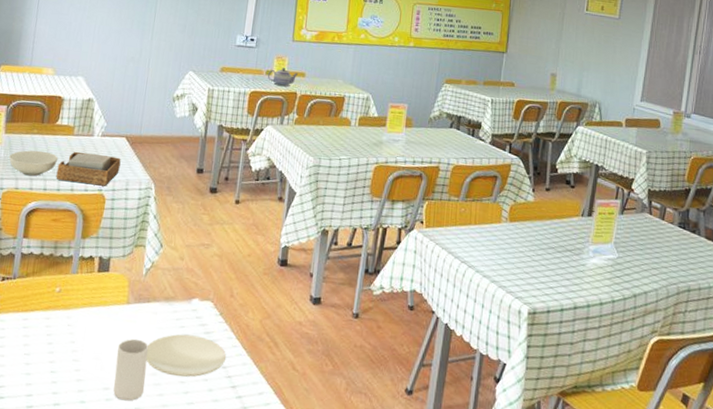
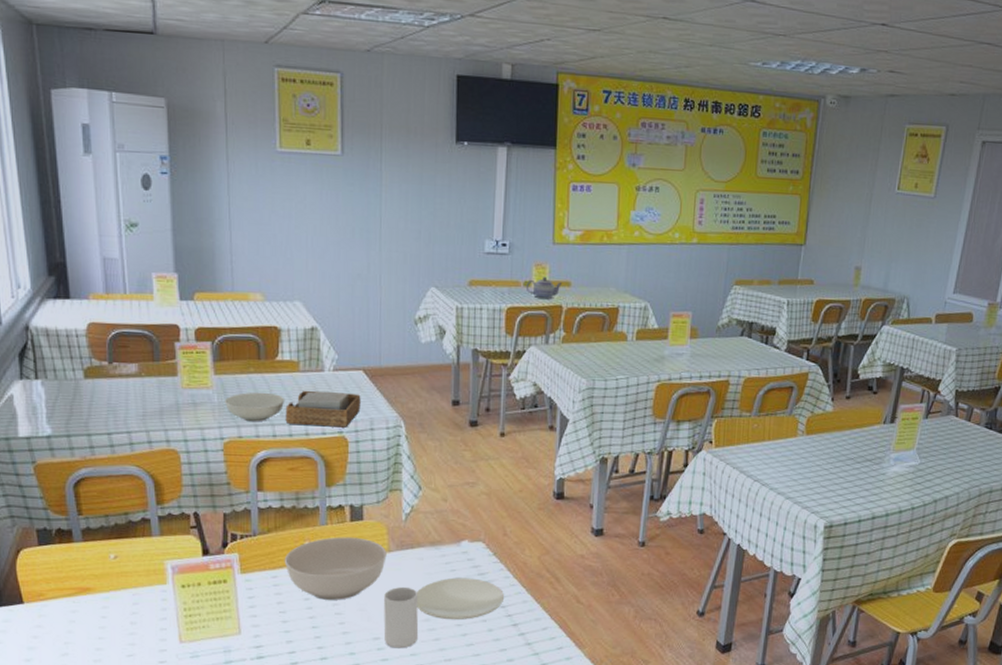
bowl: none [35,285,126,347] -> present [284,537,387,600]

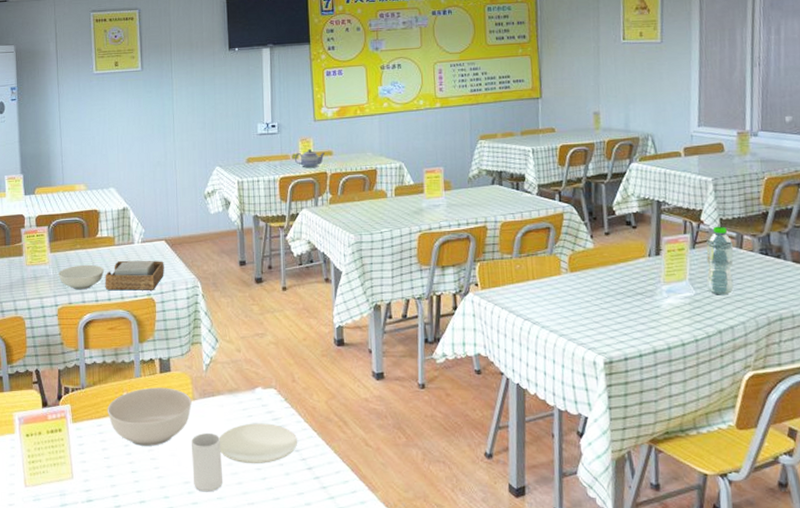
water bottle: none [931,397,964,466] -> present [706,226,734,295]

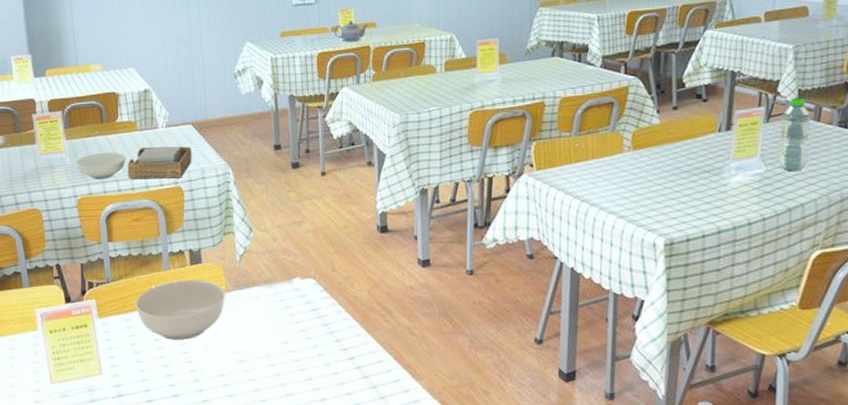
cup: present [191,432,223,492] -> none [226,324,260,385]
plate: present [219,423,298,464] -> none [254,314,339,356]

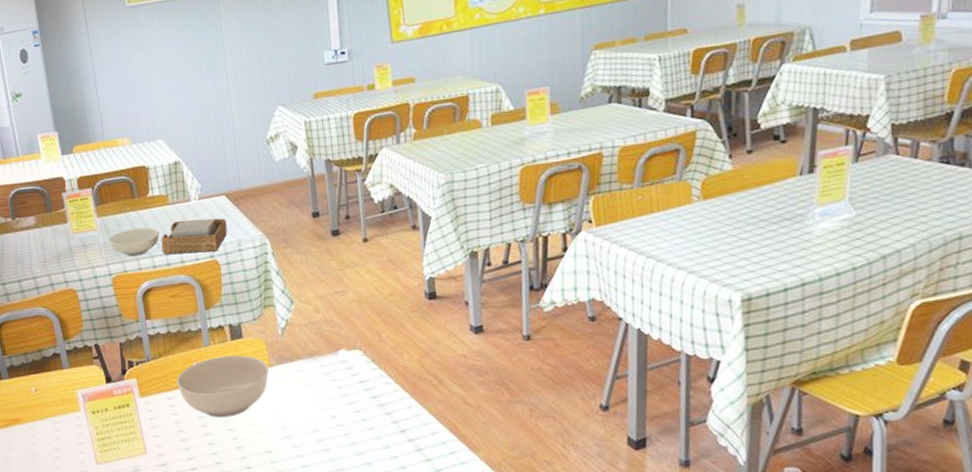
teapot: present [333,20,367,42] -> none [369,76,406,101]
water bottle: present [779,97,811,172] -> none [870,132,907,215]

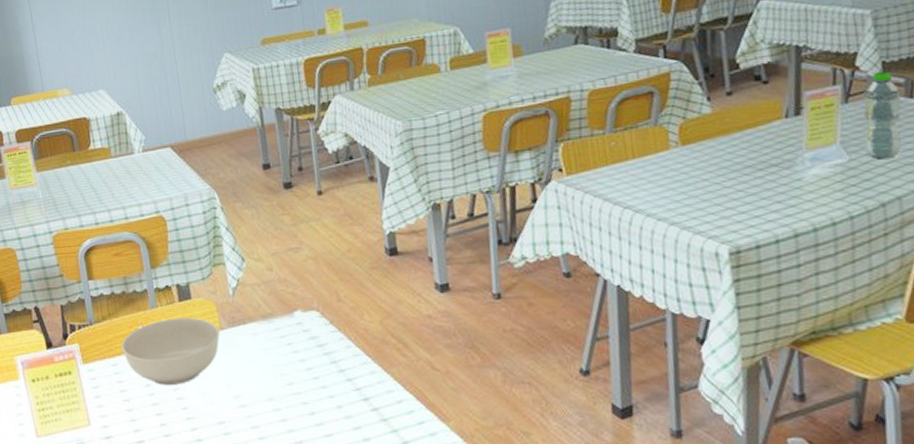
bowl: present [109,227,160,257] -> none [49,182,103,213]
napkin holder: present [161,218,228,254] -> none [103,171,174,210]
water bottle: none [870,132,907,215] -> present [863,71,902,159]

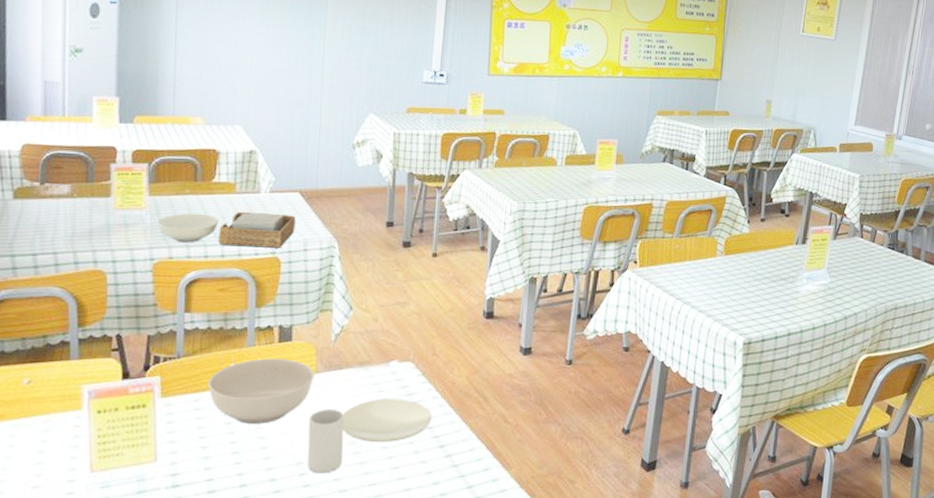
bowl: none [49,182,103,213] -> present [158,213,220,243]
napkin holder: none [103,171,174,210] -> present [218,211,296,248]
cup: none [223,365,265,432] -> present [307,408,345,473]
plate: none [254,350,350,398] -> present [342,398,432,443]
water bottle: present [863,71,902,159] -> none [840,220,868,284]

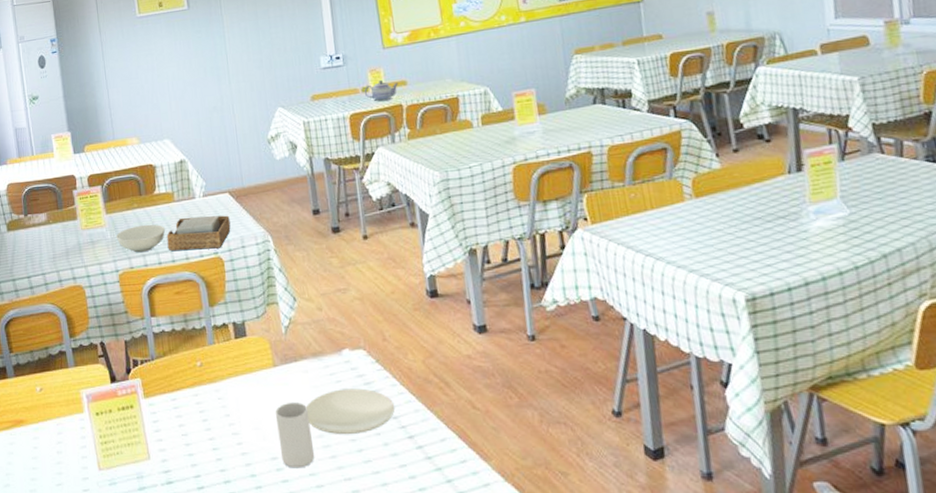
bowl: present [207,358,314,424] -> none [180,354,273,420]
teapot: none [461,104,496,127] -> present [364,79,398,102]

